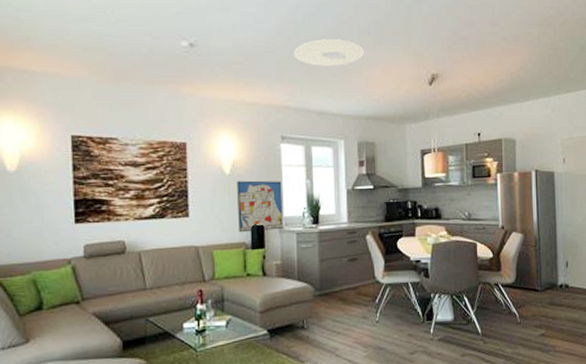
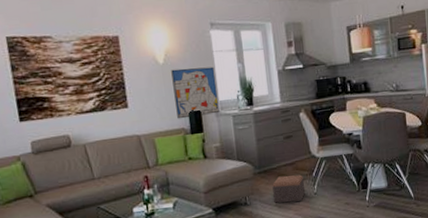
footstool: none [332,300,367,330] -> present [272,175,306,203]

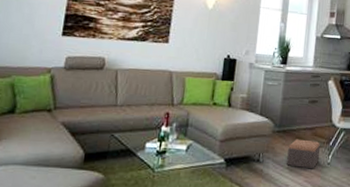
wall art: present [171,66,220,119] -> none [212,16,258,66]

